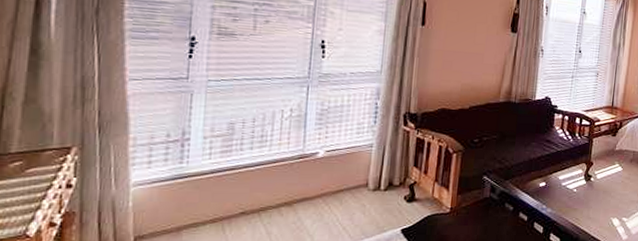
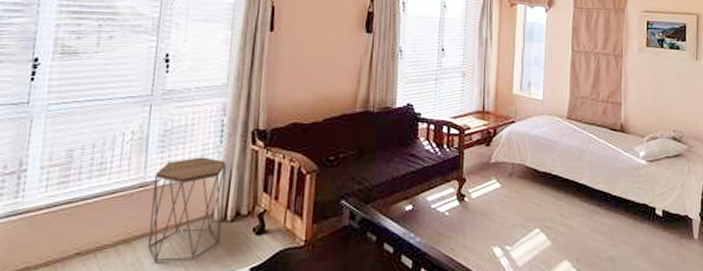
side table: none [307,134,380,222] -> present [147,157,226,262]

